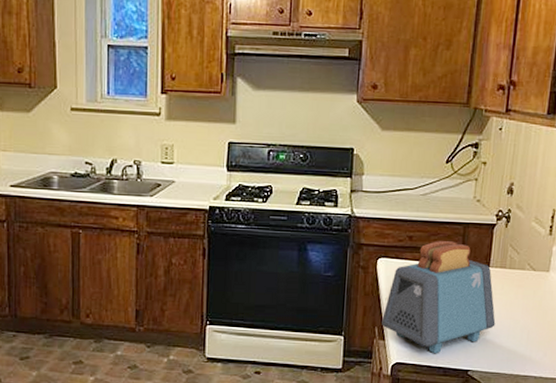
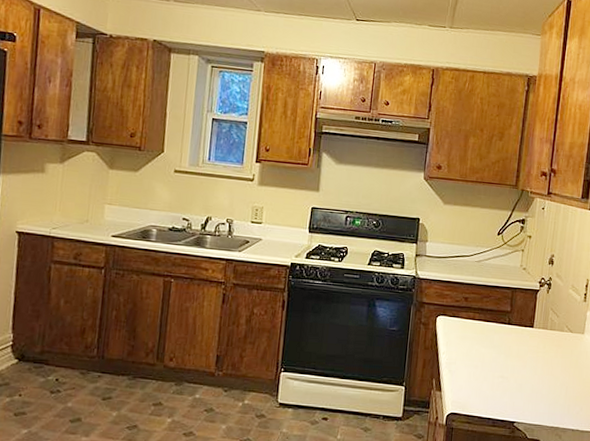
toaster: present [382,241,496,354] -> none [439,302,539,406]

